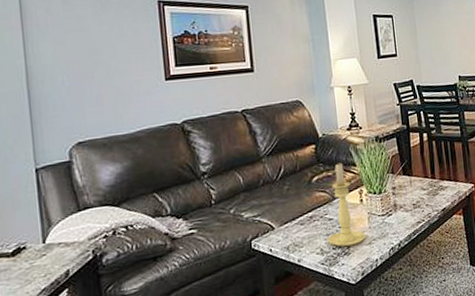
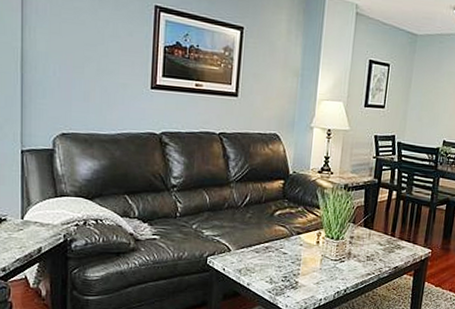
candle holder: present [328,162,365,247] -> none [278,202,315,282]

